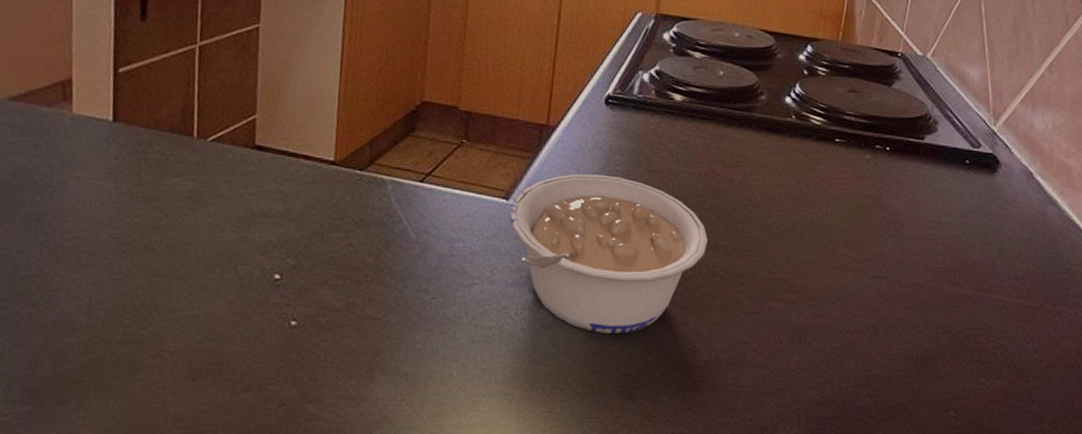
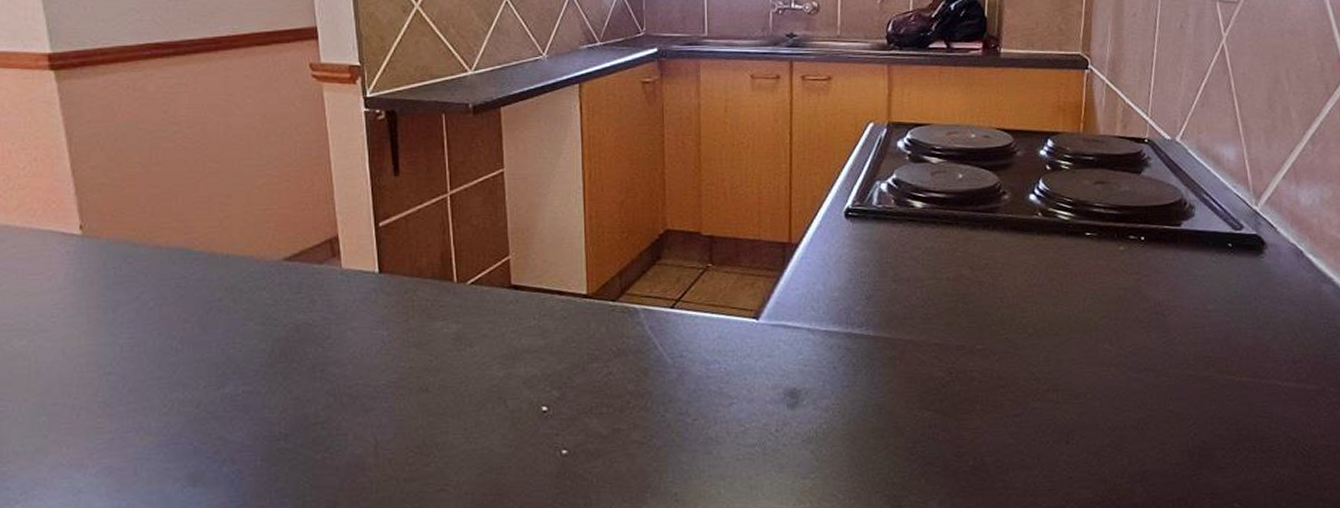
legume: present [509,174,708,333] -> none [761,287,962,444]

